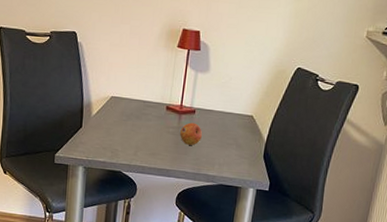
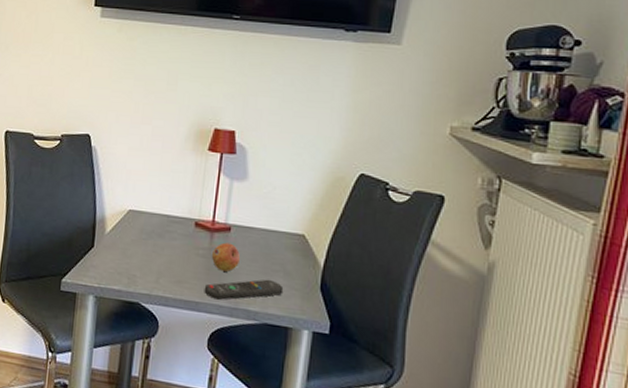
remote control: none [173,150,236,168] -> present [204,279,284,300]

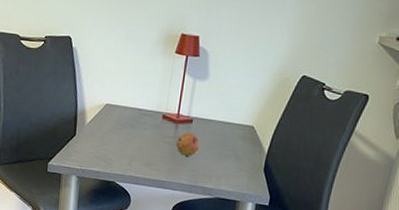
remote control: present [204,279,284,300] -> none [169,162,234,179]

